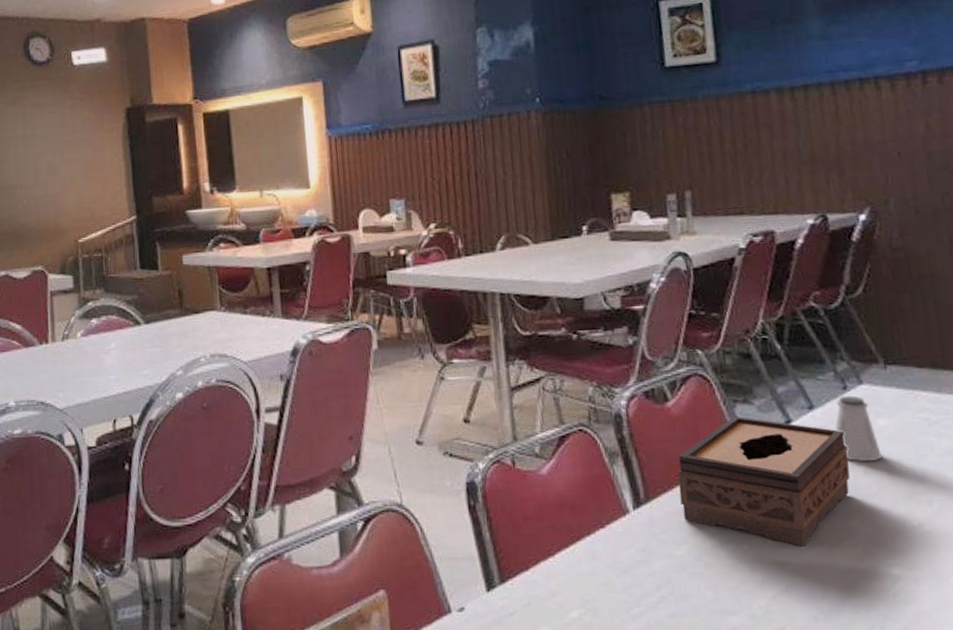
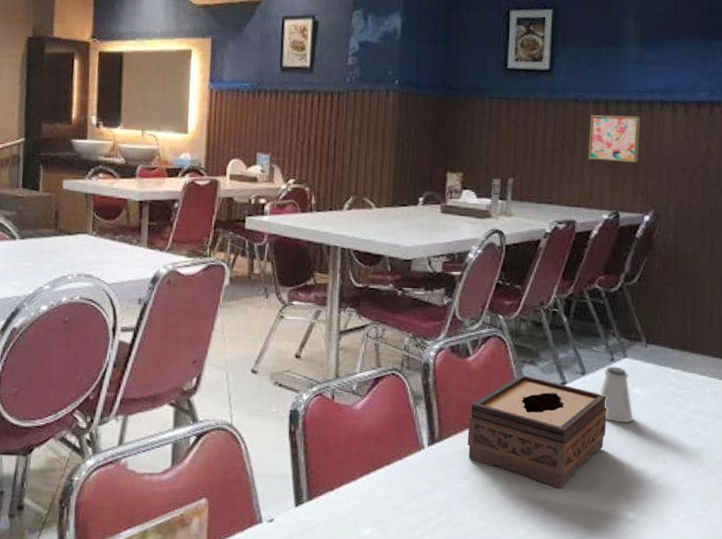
wall art: none [774,100,842,158] -> present [588,115,640,163]

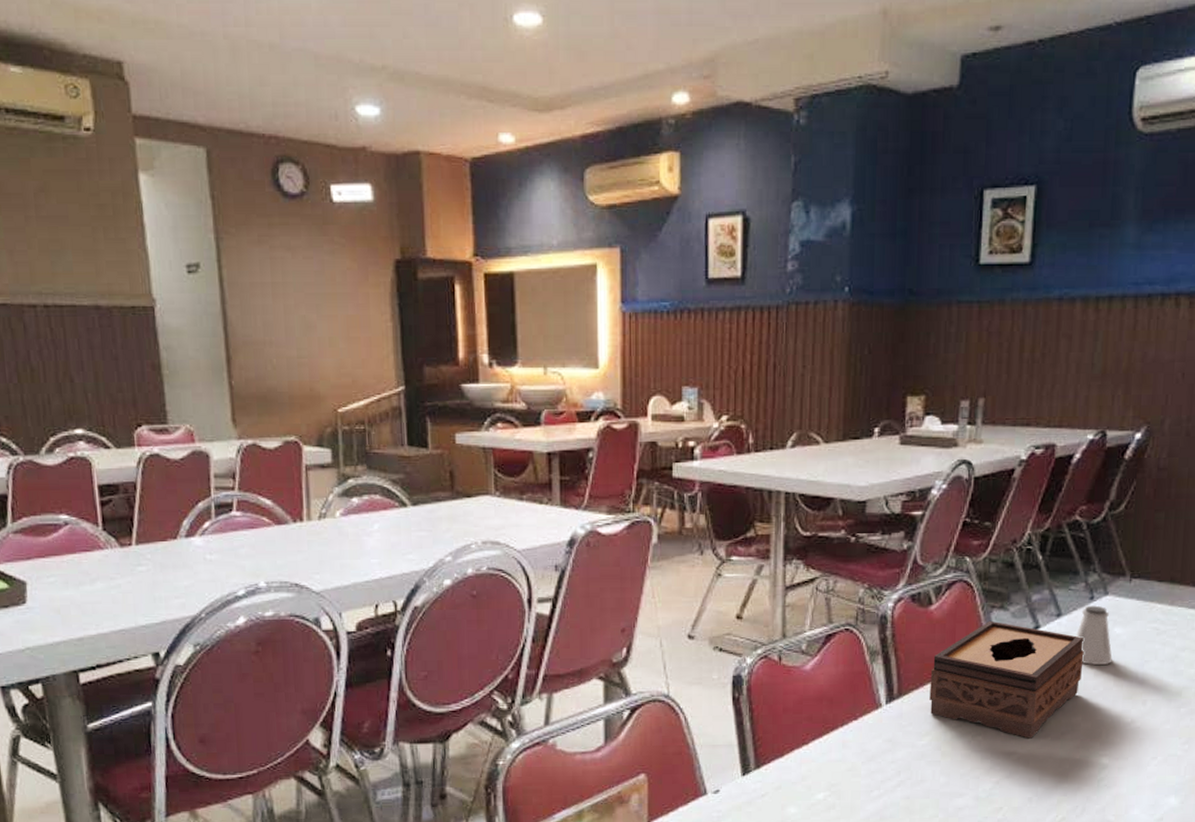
wall art: present [588,115,640,163] -> none [1073,314,1136,371]

